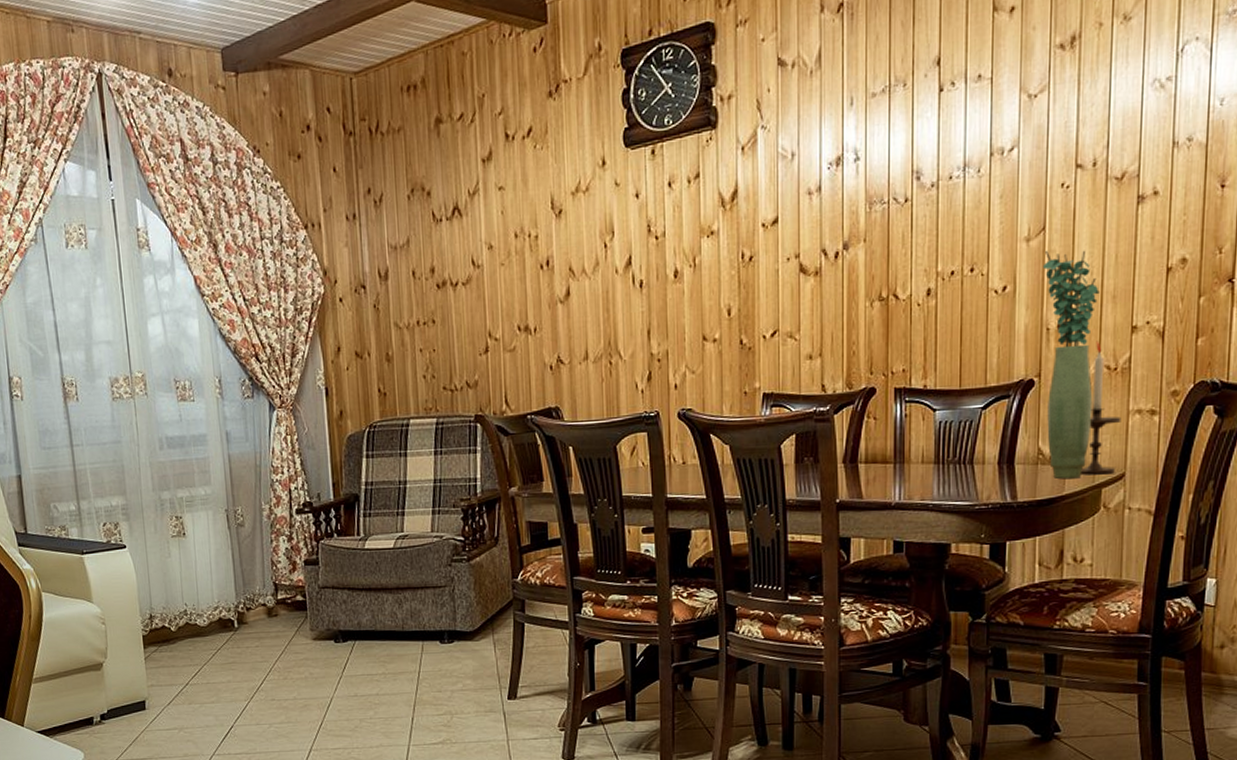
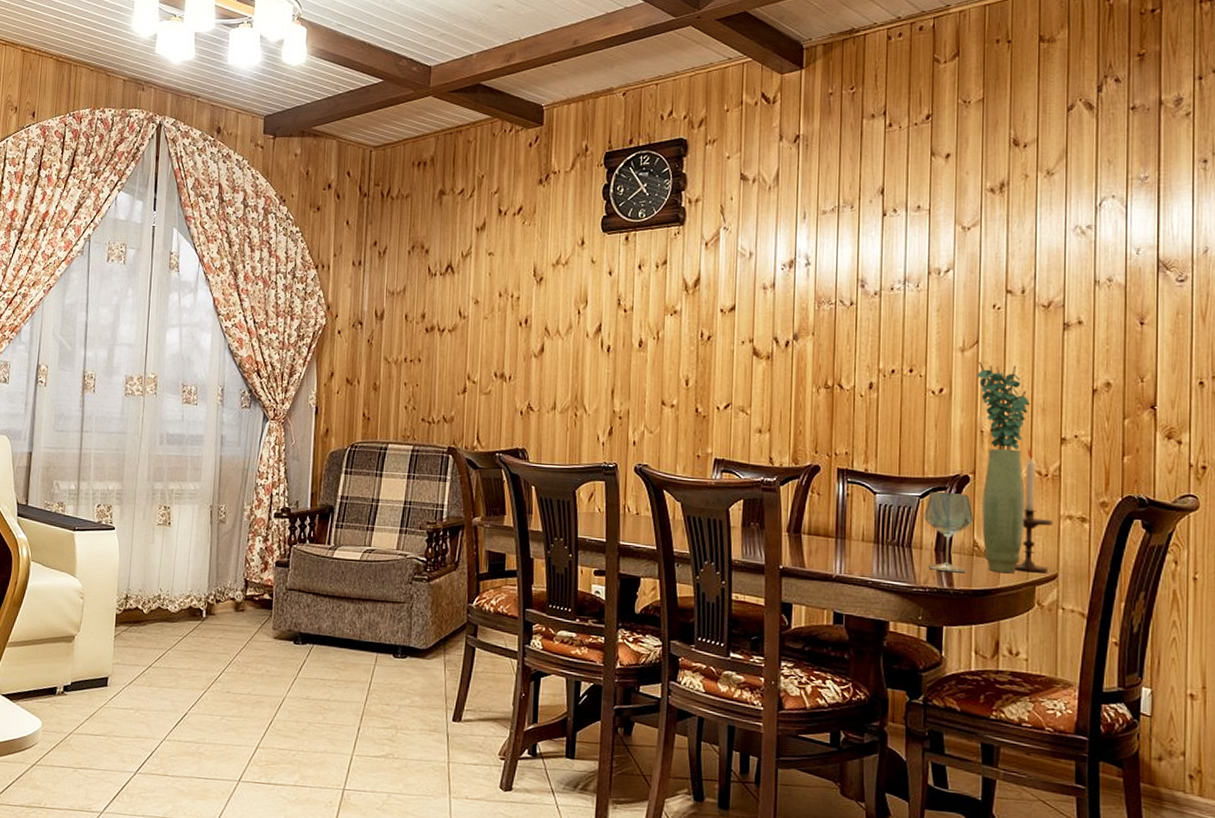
wine glass: none [986,399,1038,485] -> present [924,492,973,573]

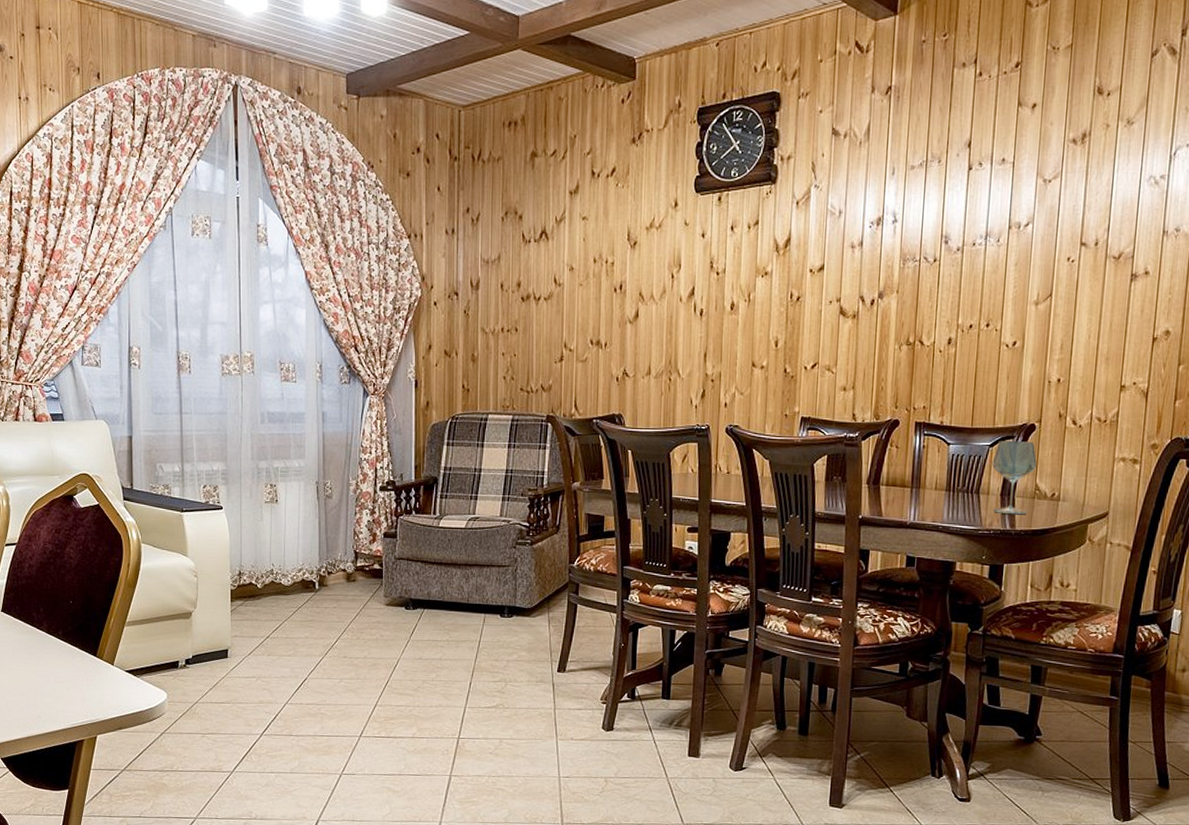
vase: present [976,361,1030,574] -> none [1044,313,1095,514]
candlestick: present [1015,447,1053,574] -> none [1071,395,1108,512]

